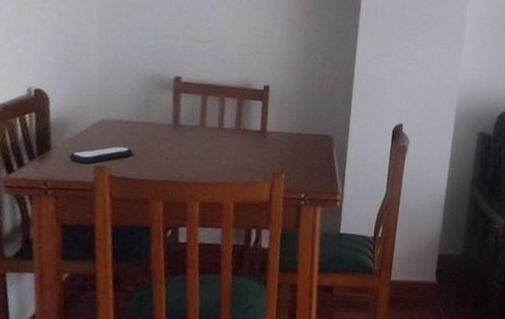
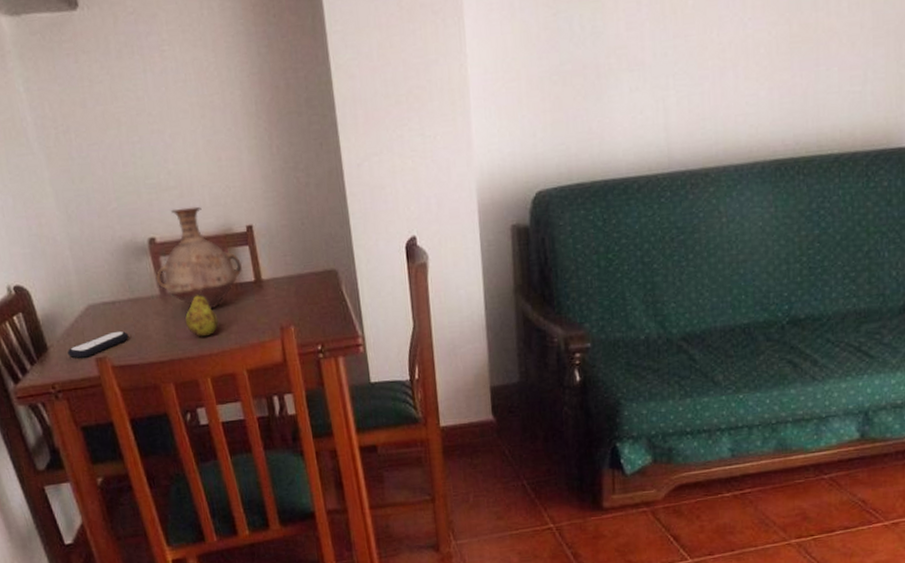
vase: none [173,58,252,146] -> present [156,206,242,310]
fruit: none [188,128,220,168] -> present [185,290,219,337]

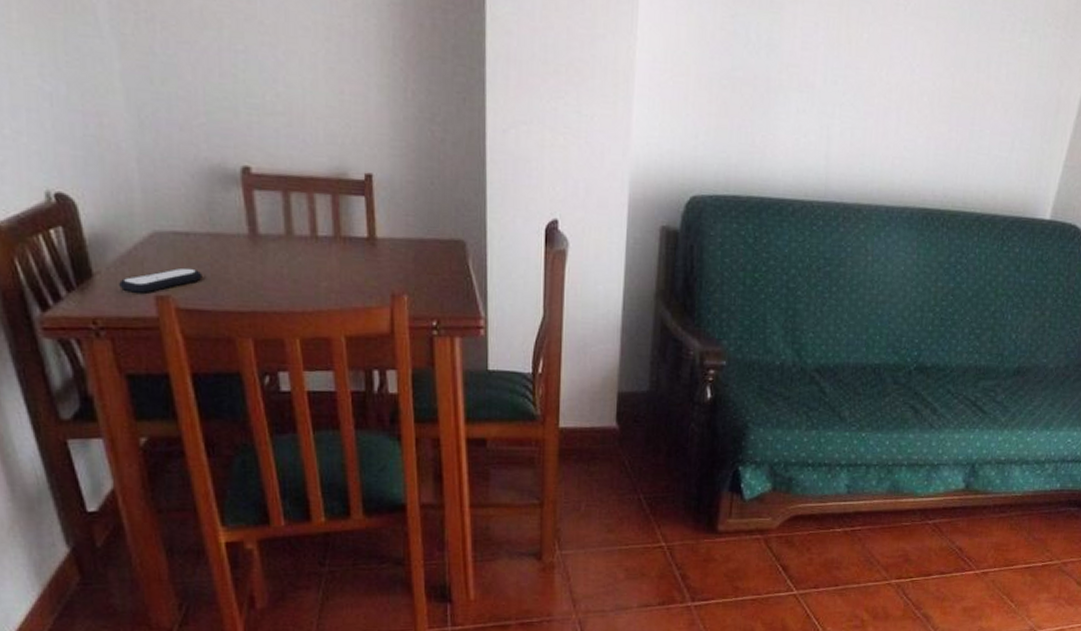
vase: present [156,206,242,310] -> none [247,138,354,262]
fruit: present [185,290,219,337] -> none [276,237,318,292]

